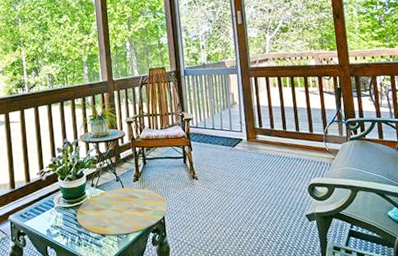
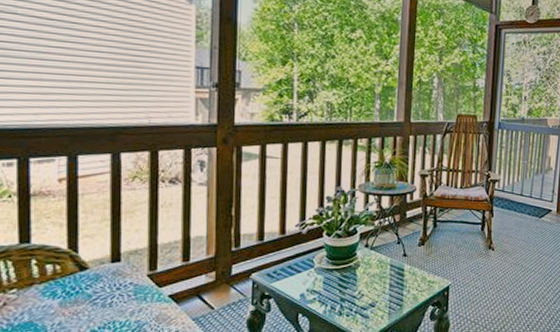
decorative tray: present [76,187,168,236] -> none [340,252,455,306]

